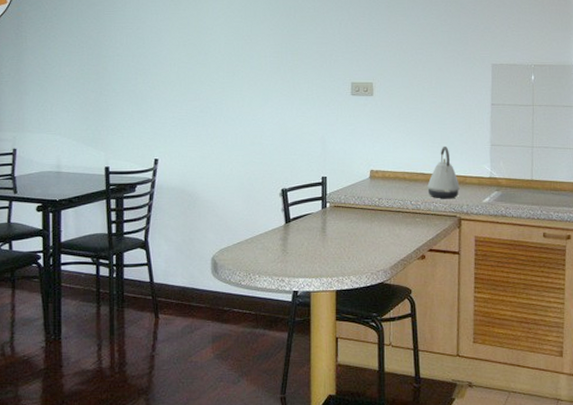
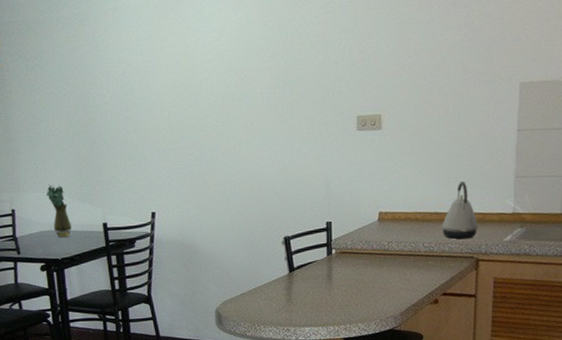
vase: none [50,126,73,179] -> present [46,184,72,238]

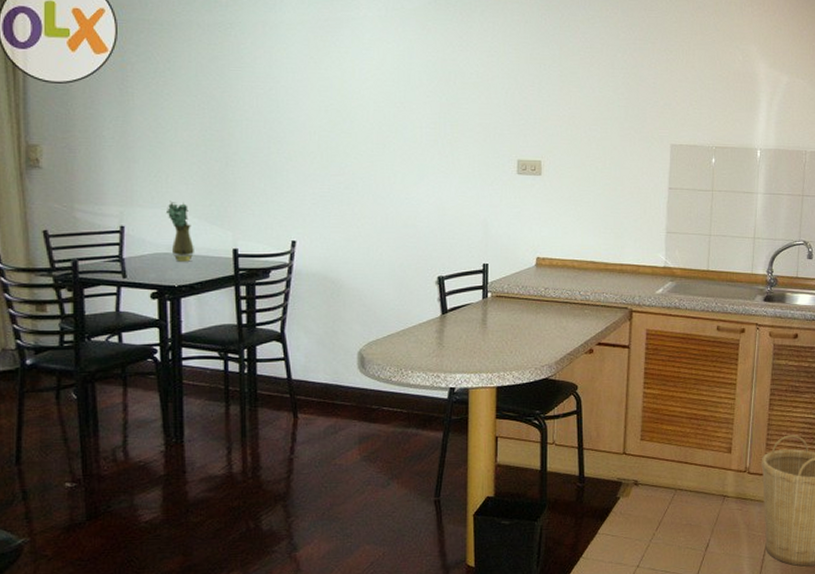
kettle: present [442,180,478,239] -> none [598,232,632,290]

